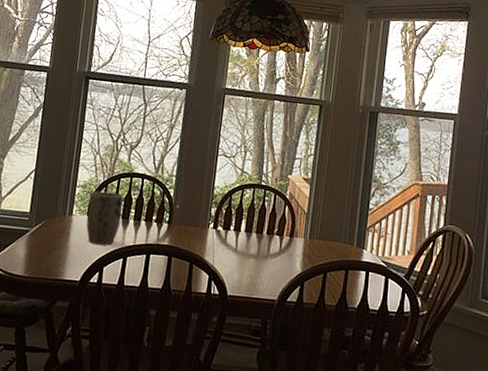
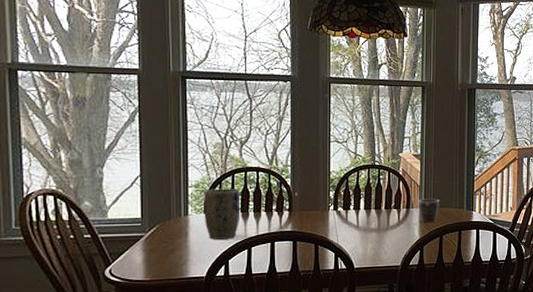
mug: none [303,228,327,256] -> present [418,198,439,222]

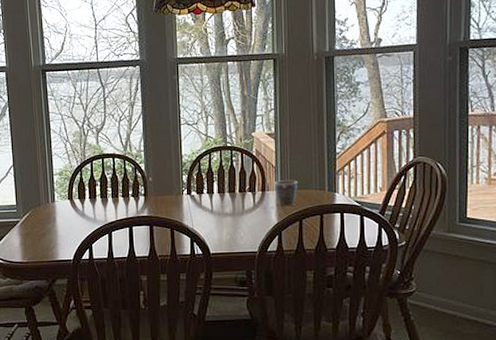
plant pot: present [204,188,241,240] -> none [67,175,101,225]

